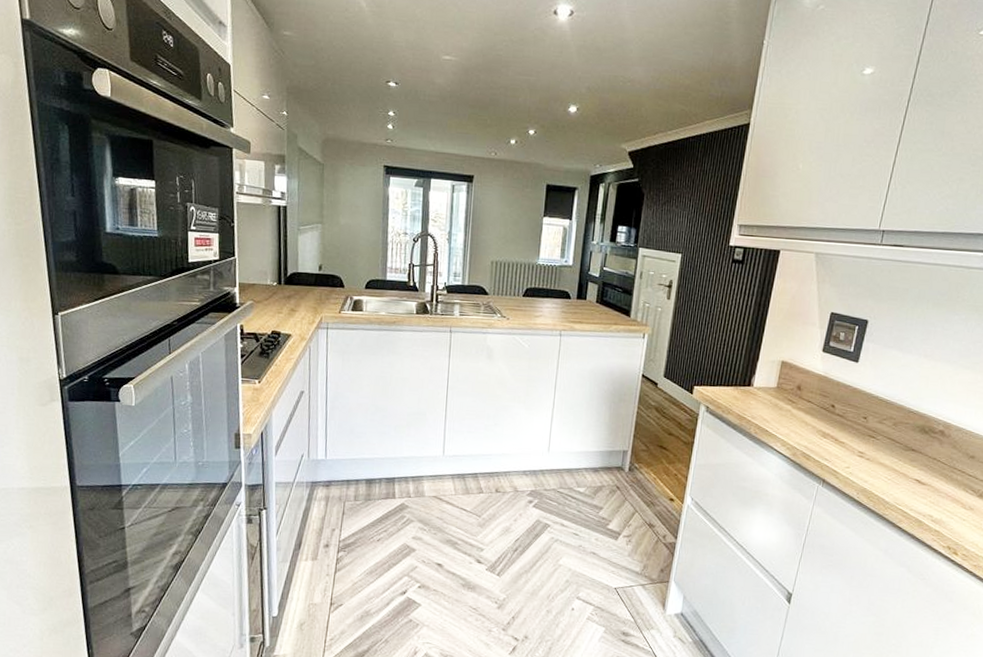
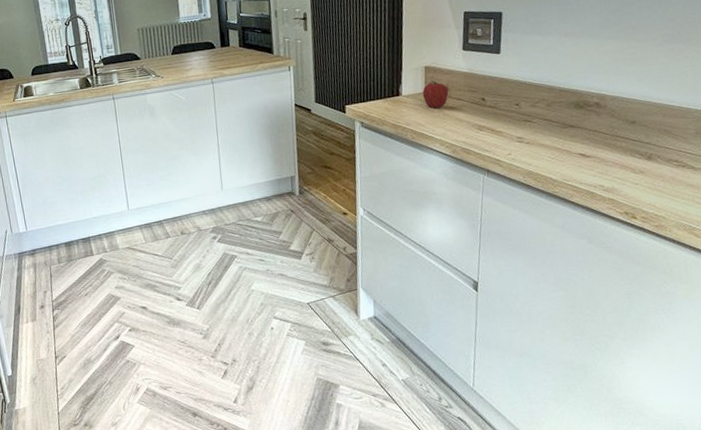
fruit: none [773,376,801,407] -> present [422,80,449,109]

